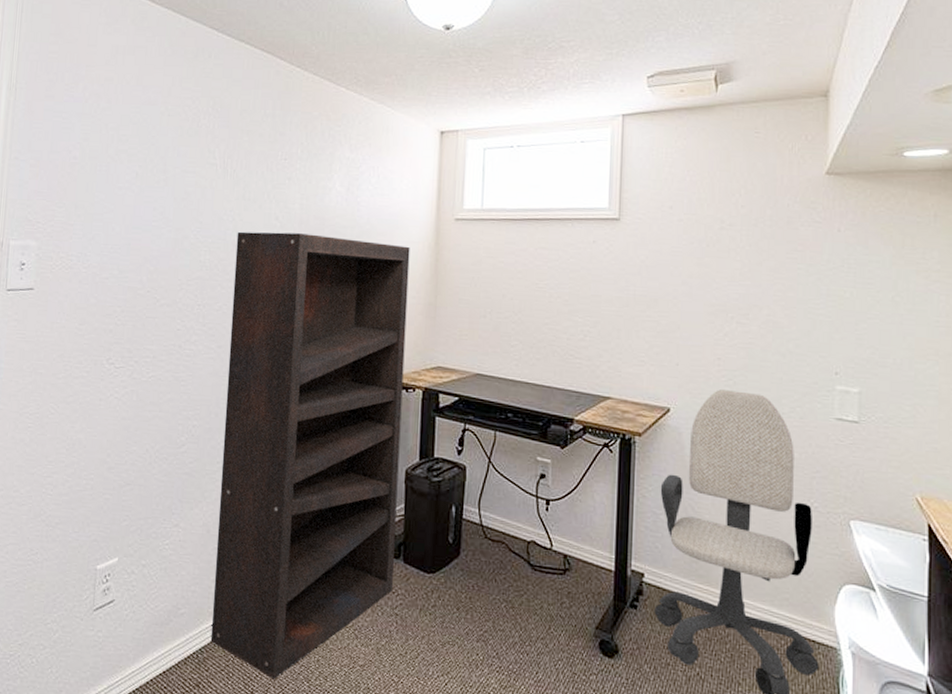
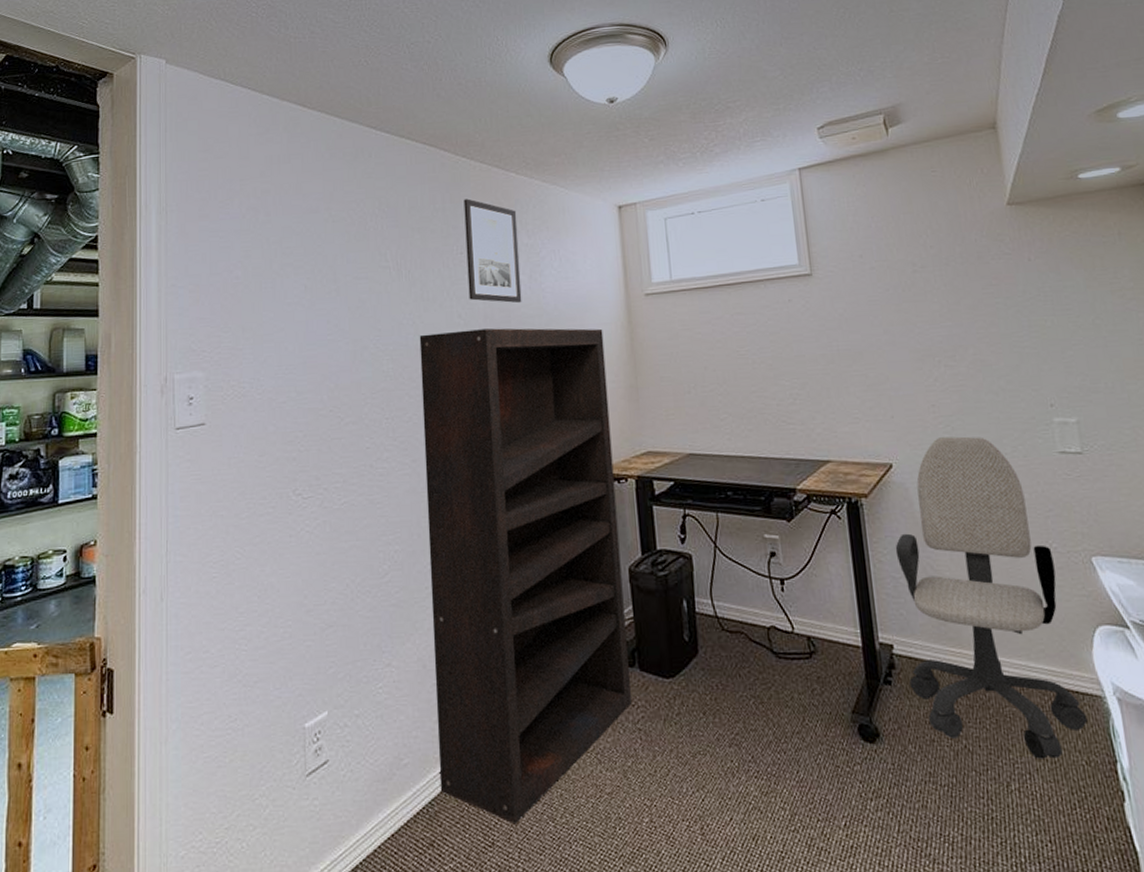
wall art: none [287,108,342,213] -> present [463,198,522,304]

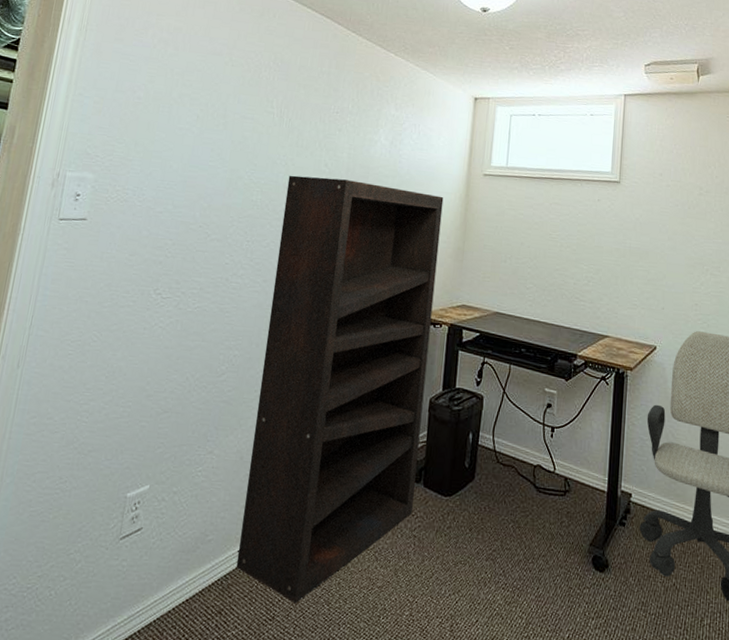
wall art: present [463,198,522,304] -> none [337,67,390,164]

